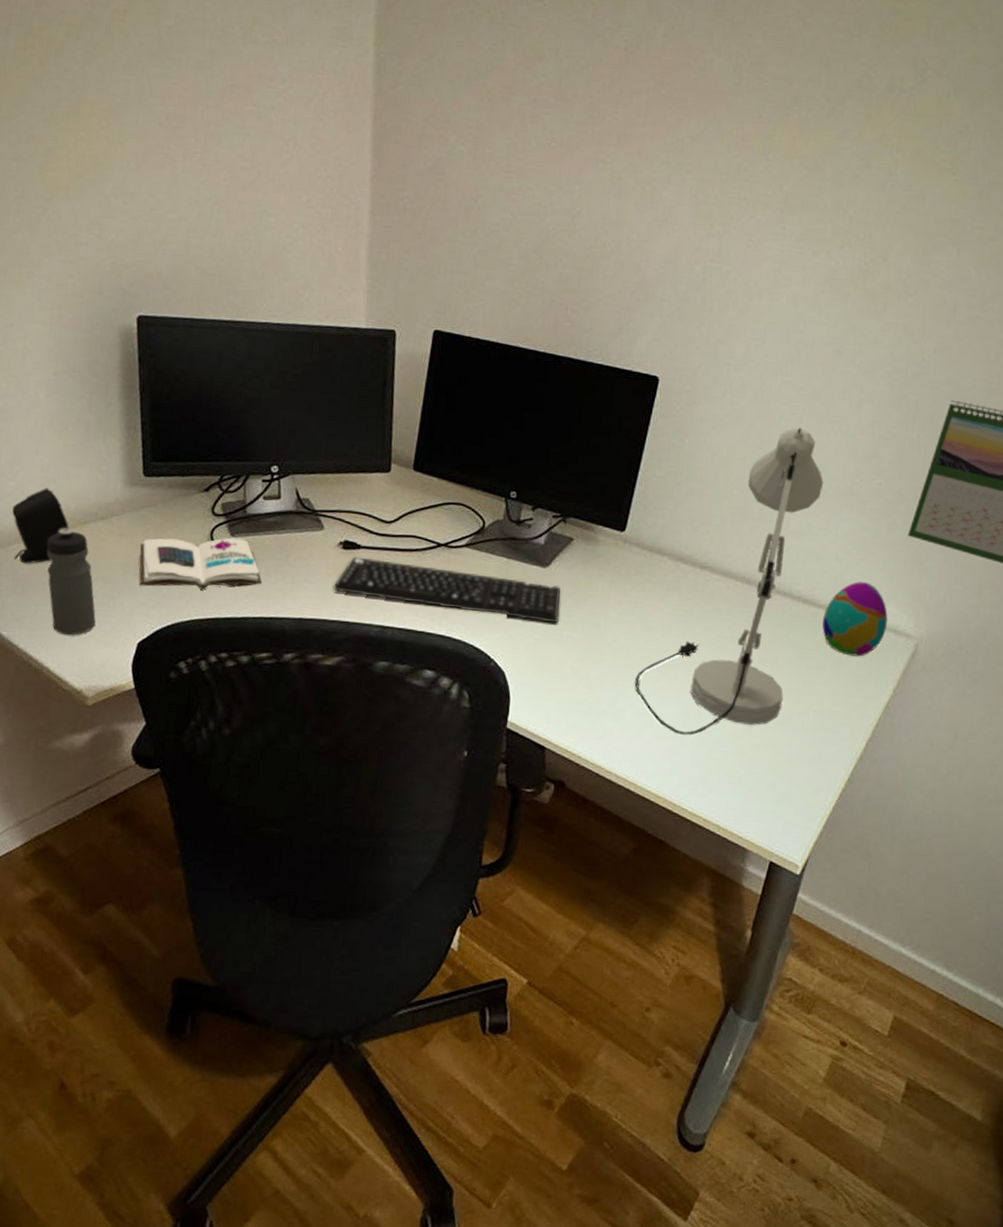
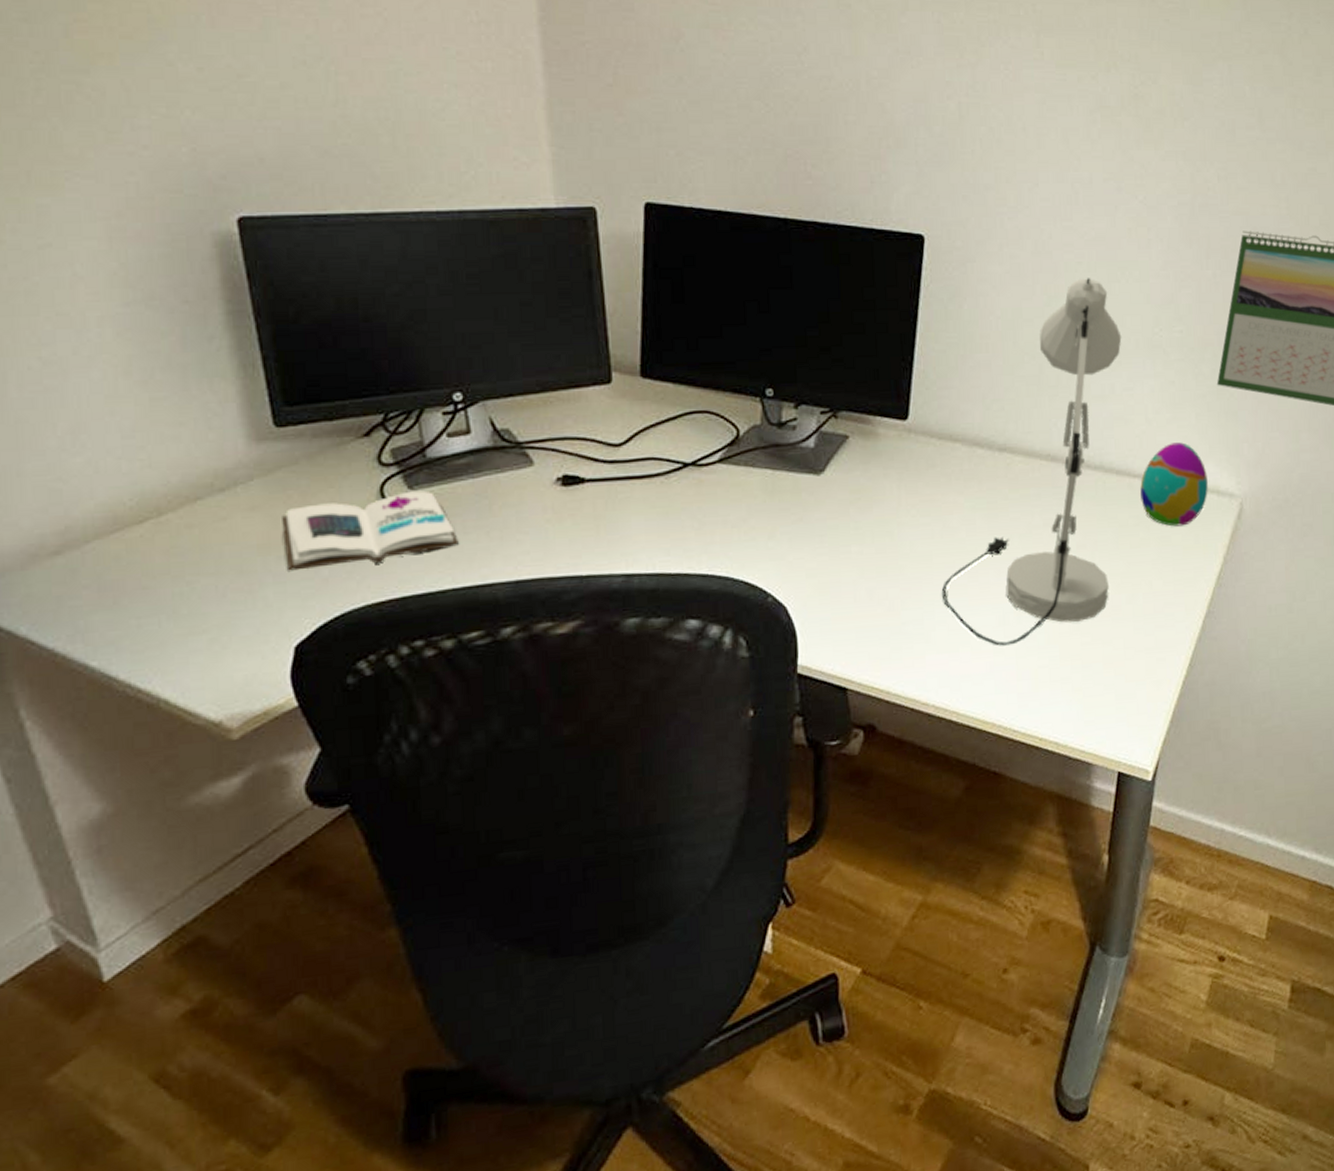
speaker: present [12,488,69,564] -> none [84,459,174,566]
water bottle: present [46,527,96,636] -> none [141,508,230,653]
keyboard: present [333,556,560,624] -> none [555,492,844,541]

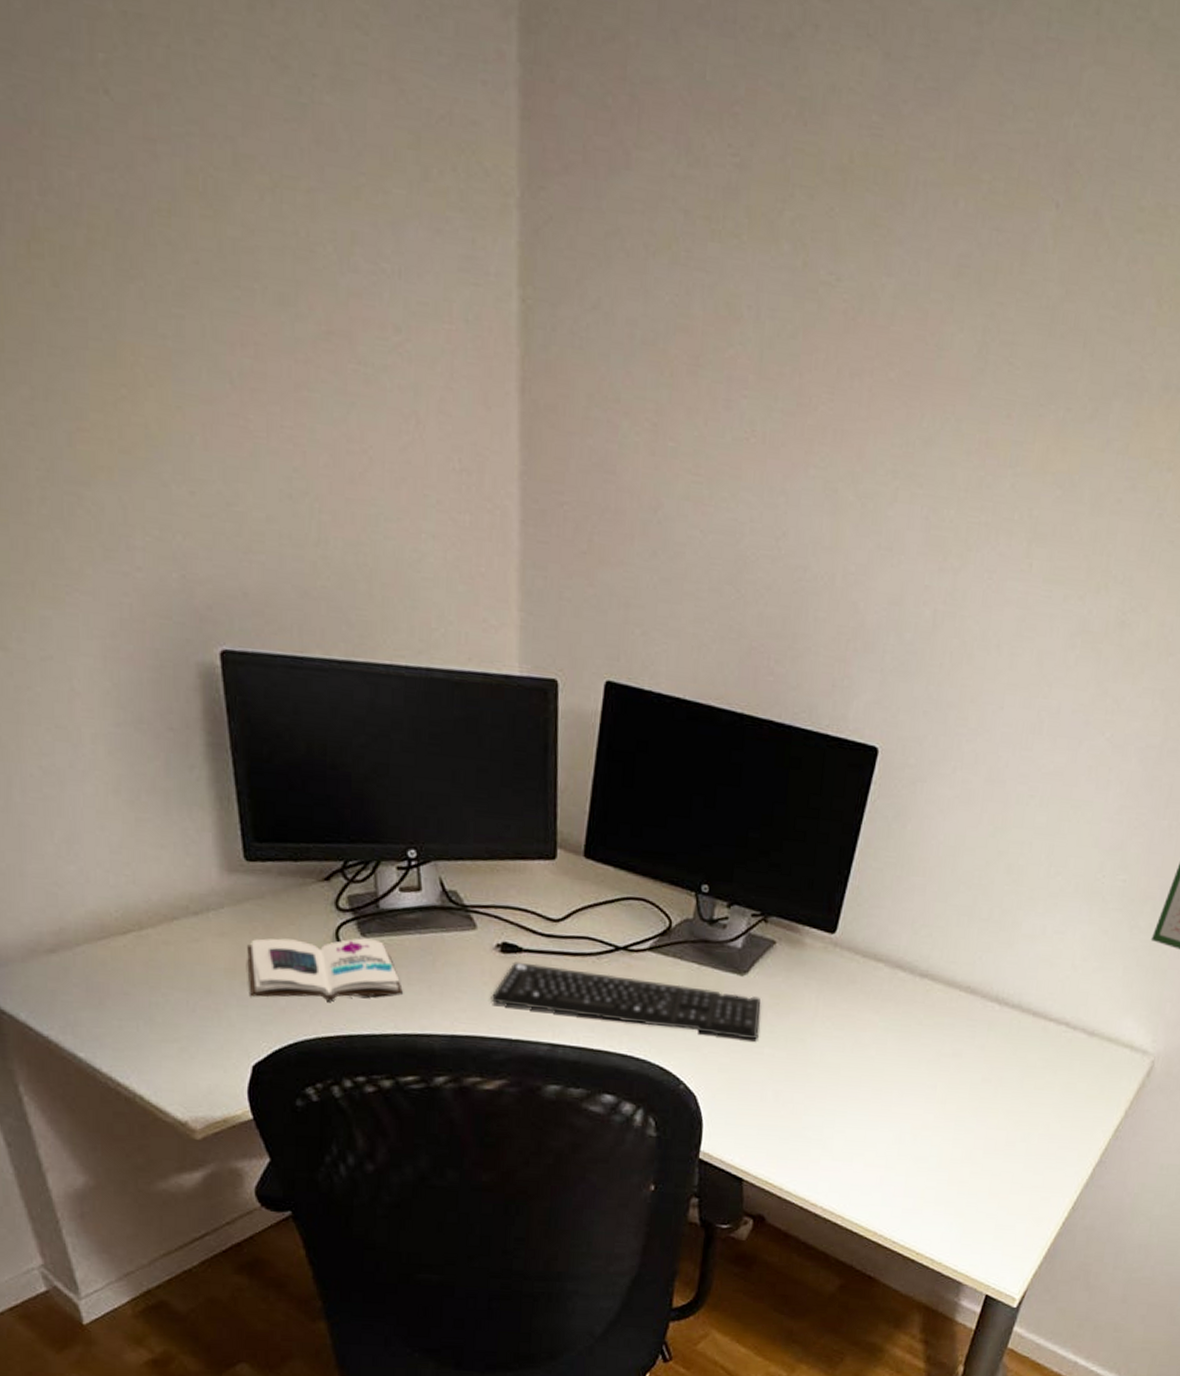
keyboard: none [555,492,844,541] -> present [491,961,760,1040]
desk lamp: present [941,278,1122,646] -> none [843,812,1063,1164]
decorative egg: present [1140,442,1208,527] -> none [1052,992,1124,1076]

